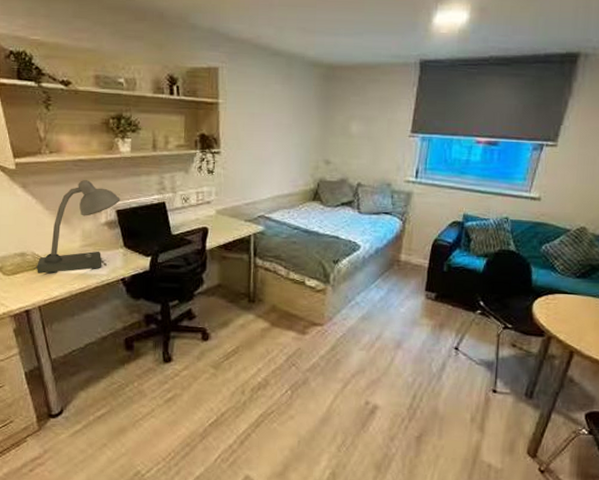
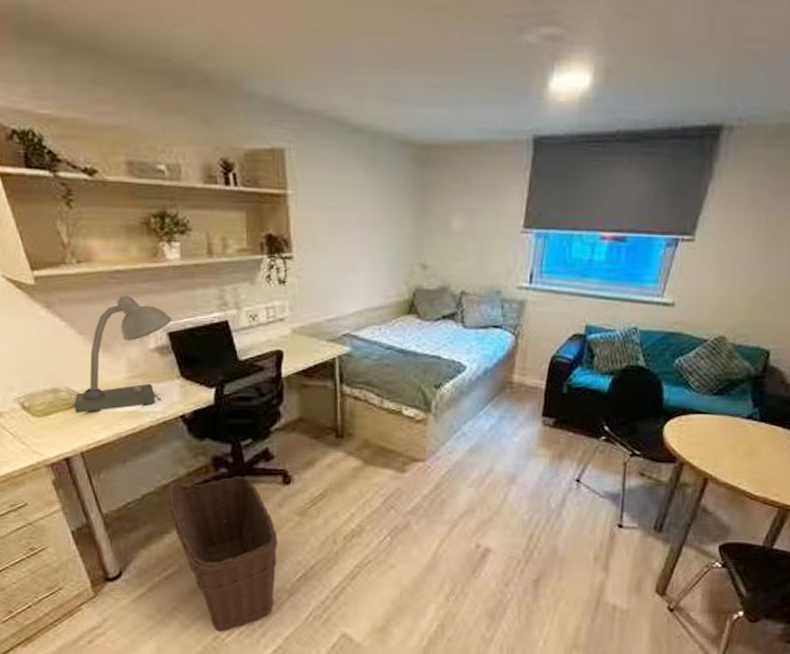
wicker basket: none [105,331,195,469] -> present [166,476,278,633]

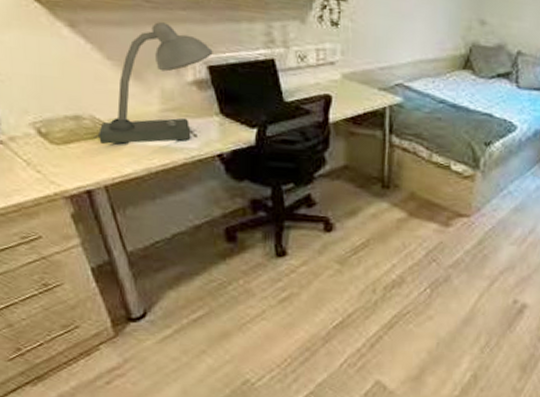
wicker basket: present [166,476,278,633] -> none [199,220,316,377]

